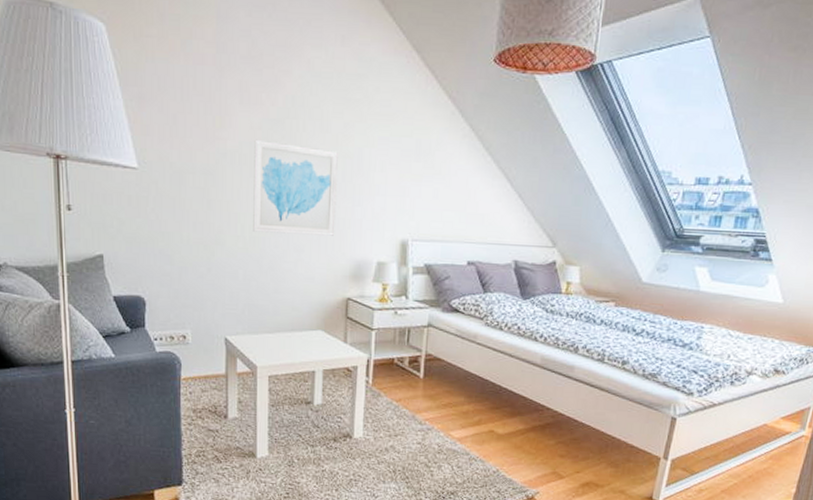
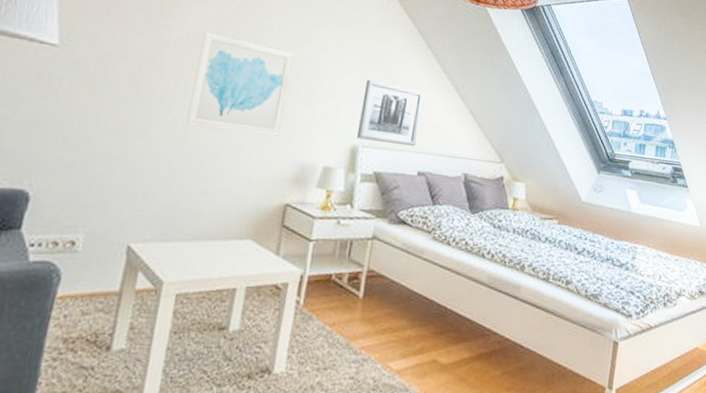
wall art: none [406,171,470,237] -> present [357,79,425,147]

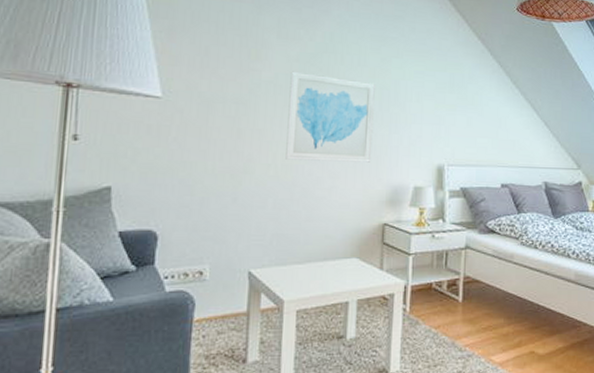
wall art: present [357,79,425,147] -> none [442,102,500,162]

